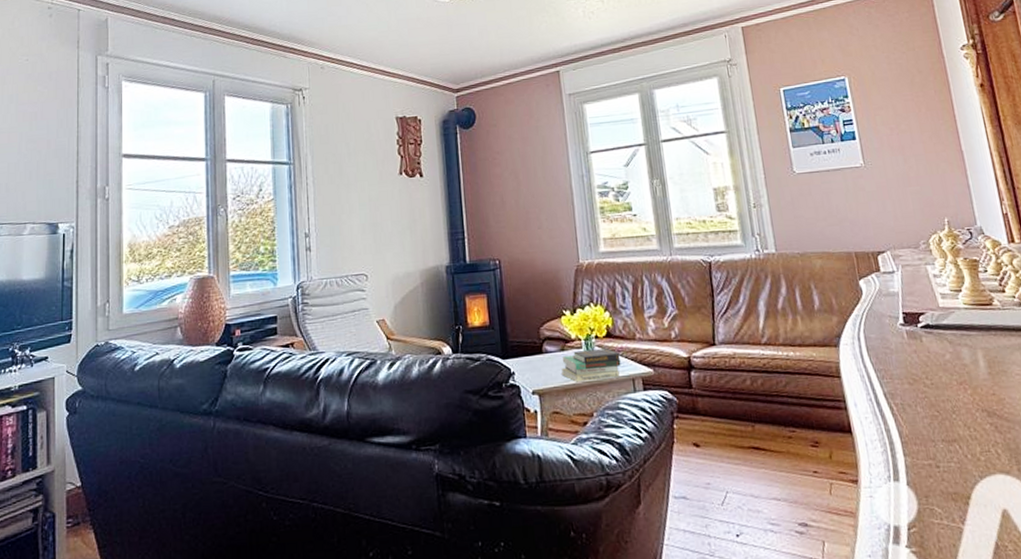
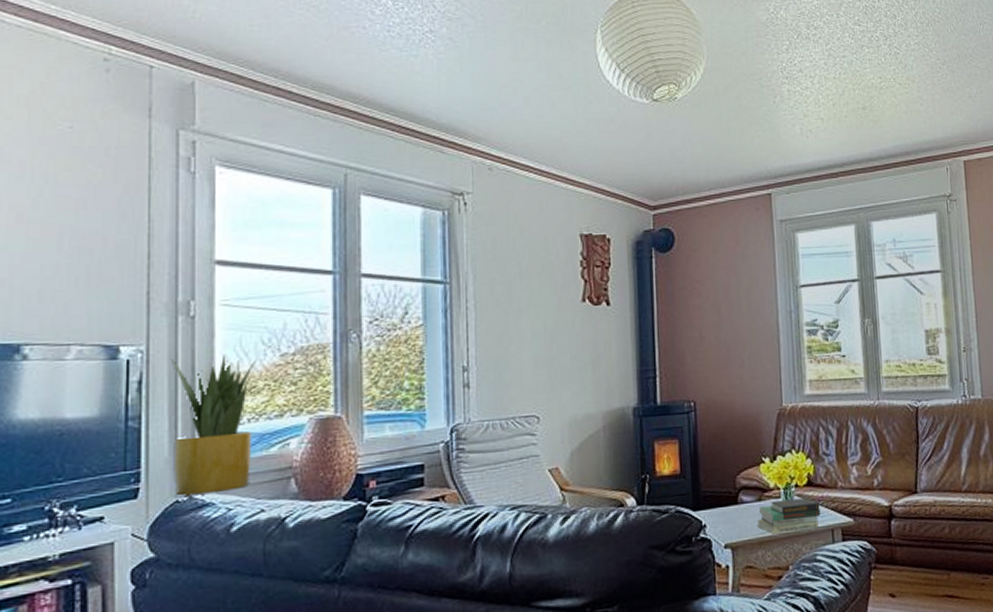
planter: none [93,228,152,341] -> present [172,354,257,496]

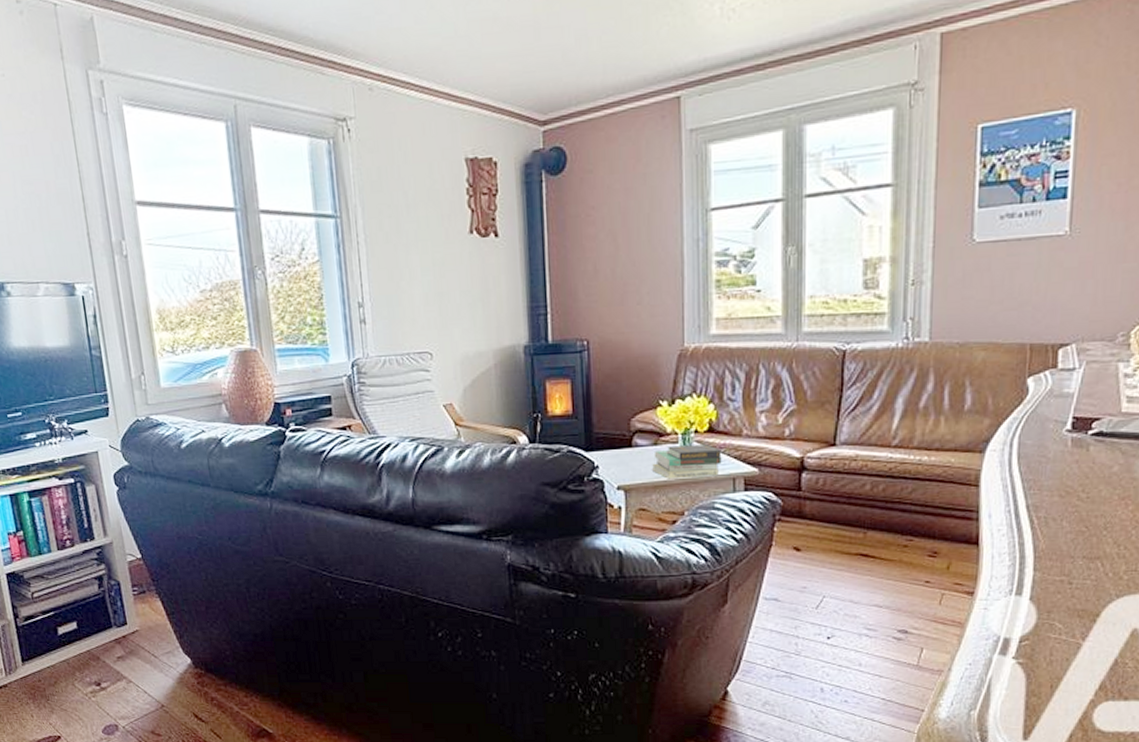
planter: present [172,354,257,496] -> none [115,291,190,416]

